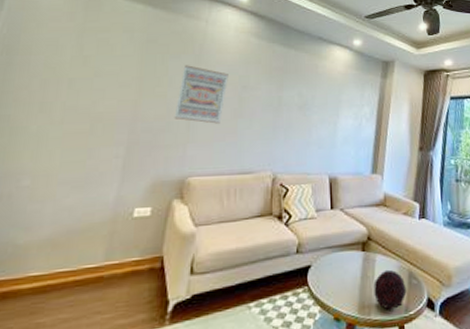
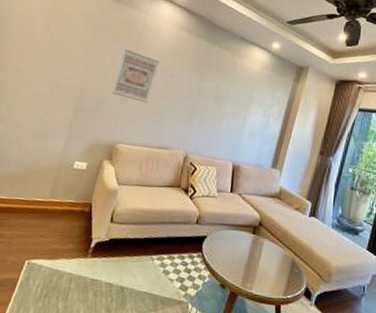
decorative orb: present [373,269,407,310] -> none [257,254,288,290]

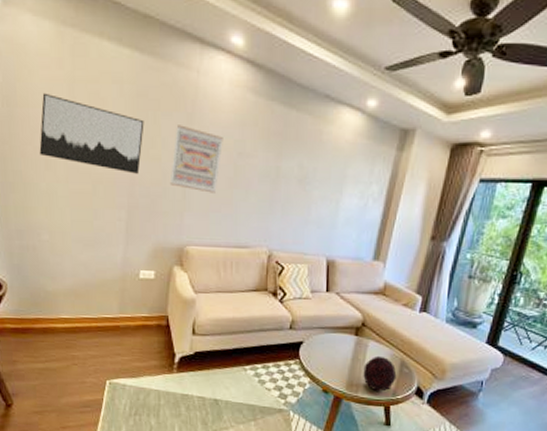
wall art: none [13,18,100,83] -> present [39,92,144,174]
decorative orb: none [257,254,288,290] -> present [363,355,397,392]

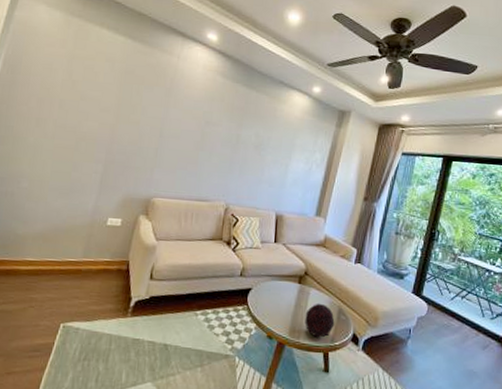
wall art: present [39,92,144,174] -> none [33,65,129,134]
wall art: present [169,125,223,193] -> none [144,97,194,154]

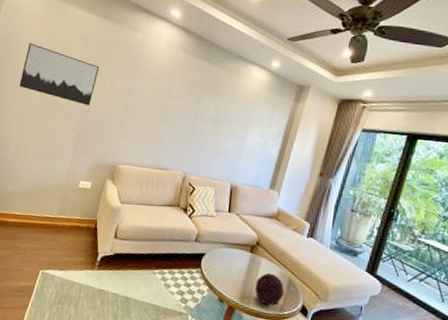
wall art: none [33,65,129,134] -> present [19,42,100,106]

